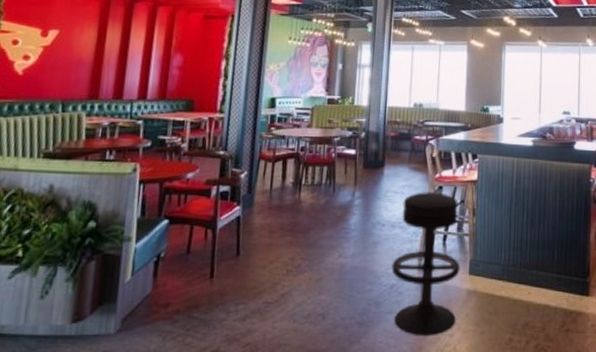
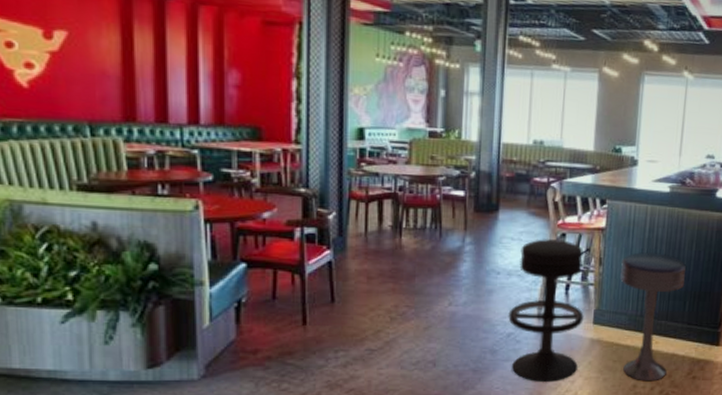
bar stool: none [492,202,553,335] -> present [620,251,687,382]

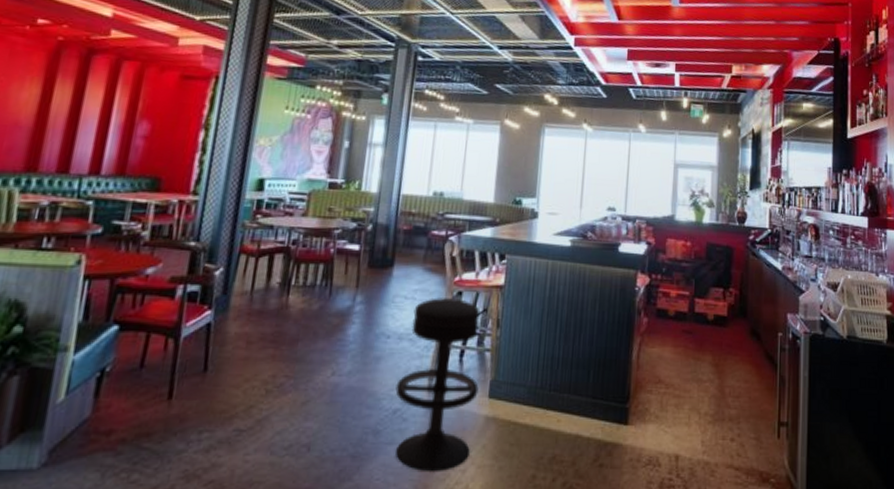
bar stool: present [620,251,687,382] -> none [519,312,590,471]

